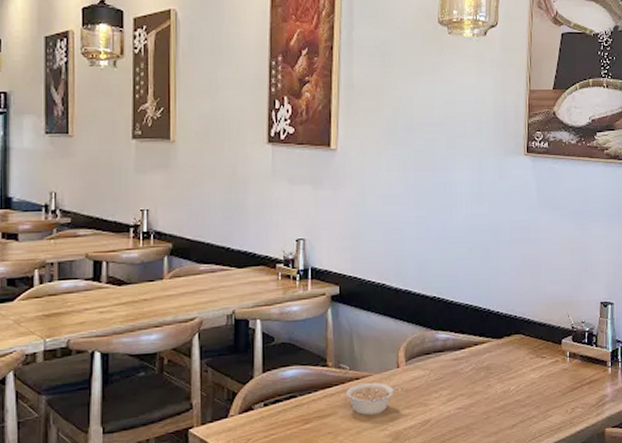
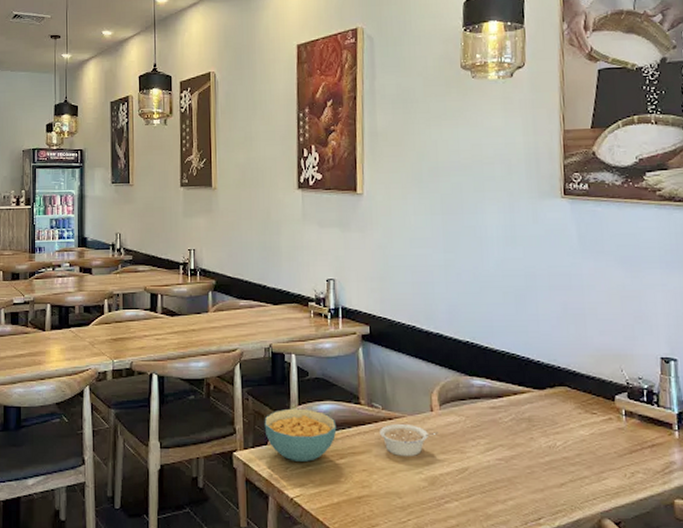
cereal bowl: none [225,376,303,432] -> present [264,408,337,462]

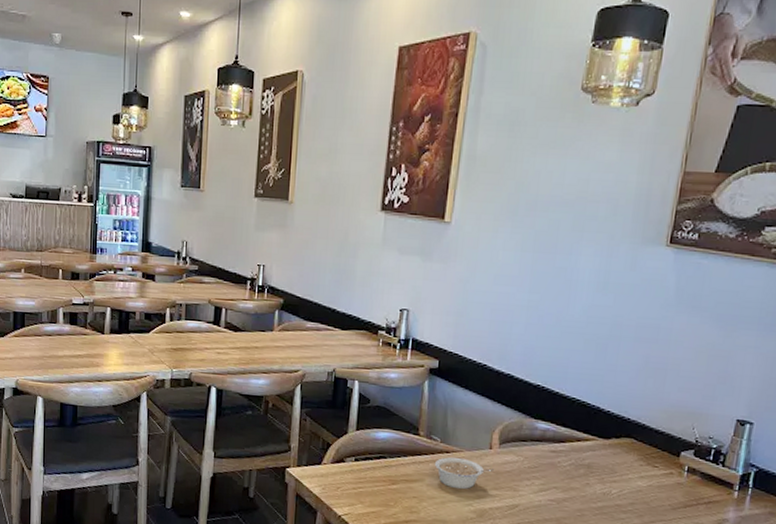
cereal bowl: present [264,408,337,462] -> none [319,432,393,484]

